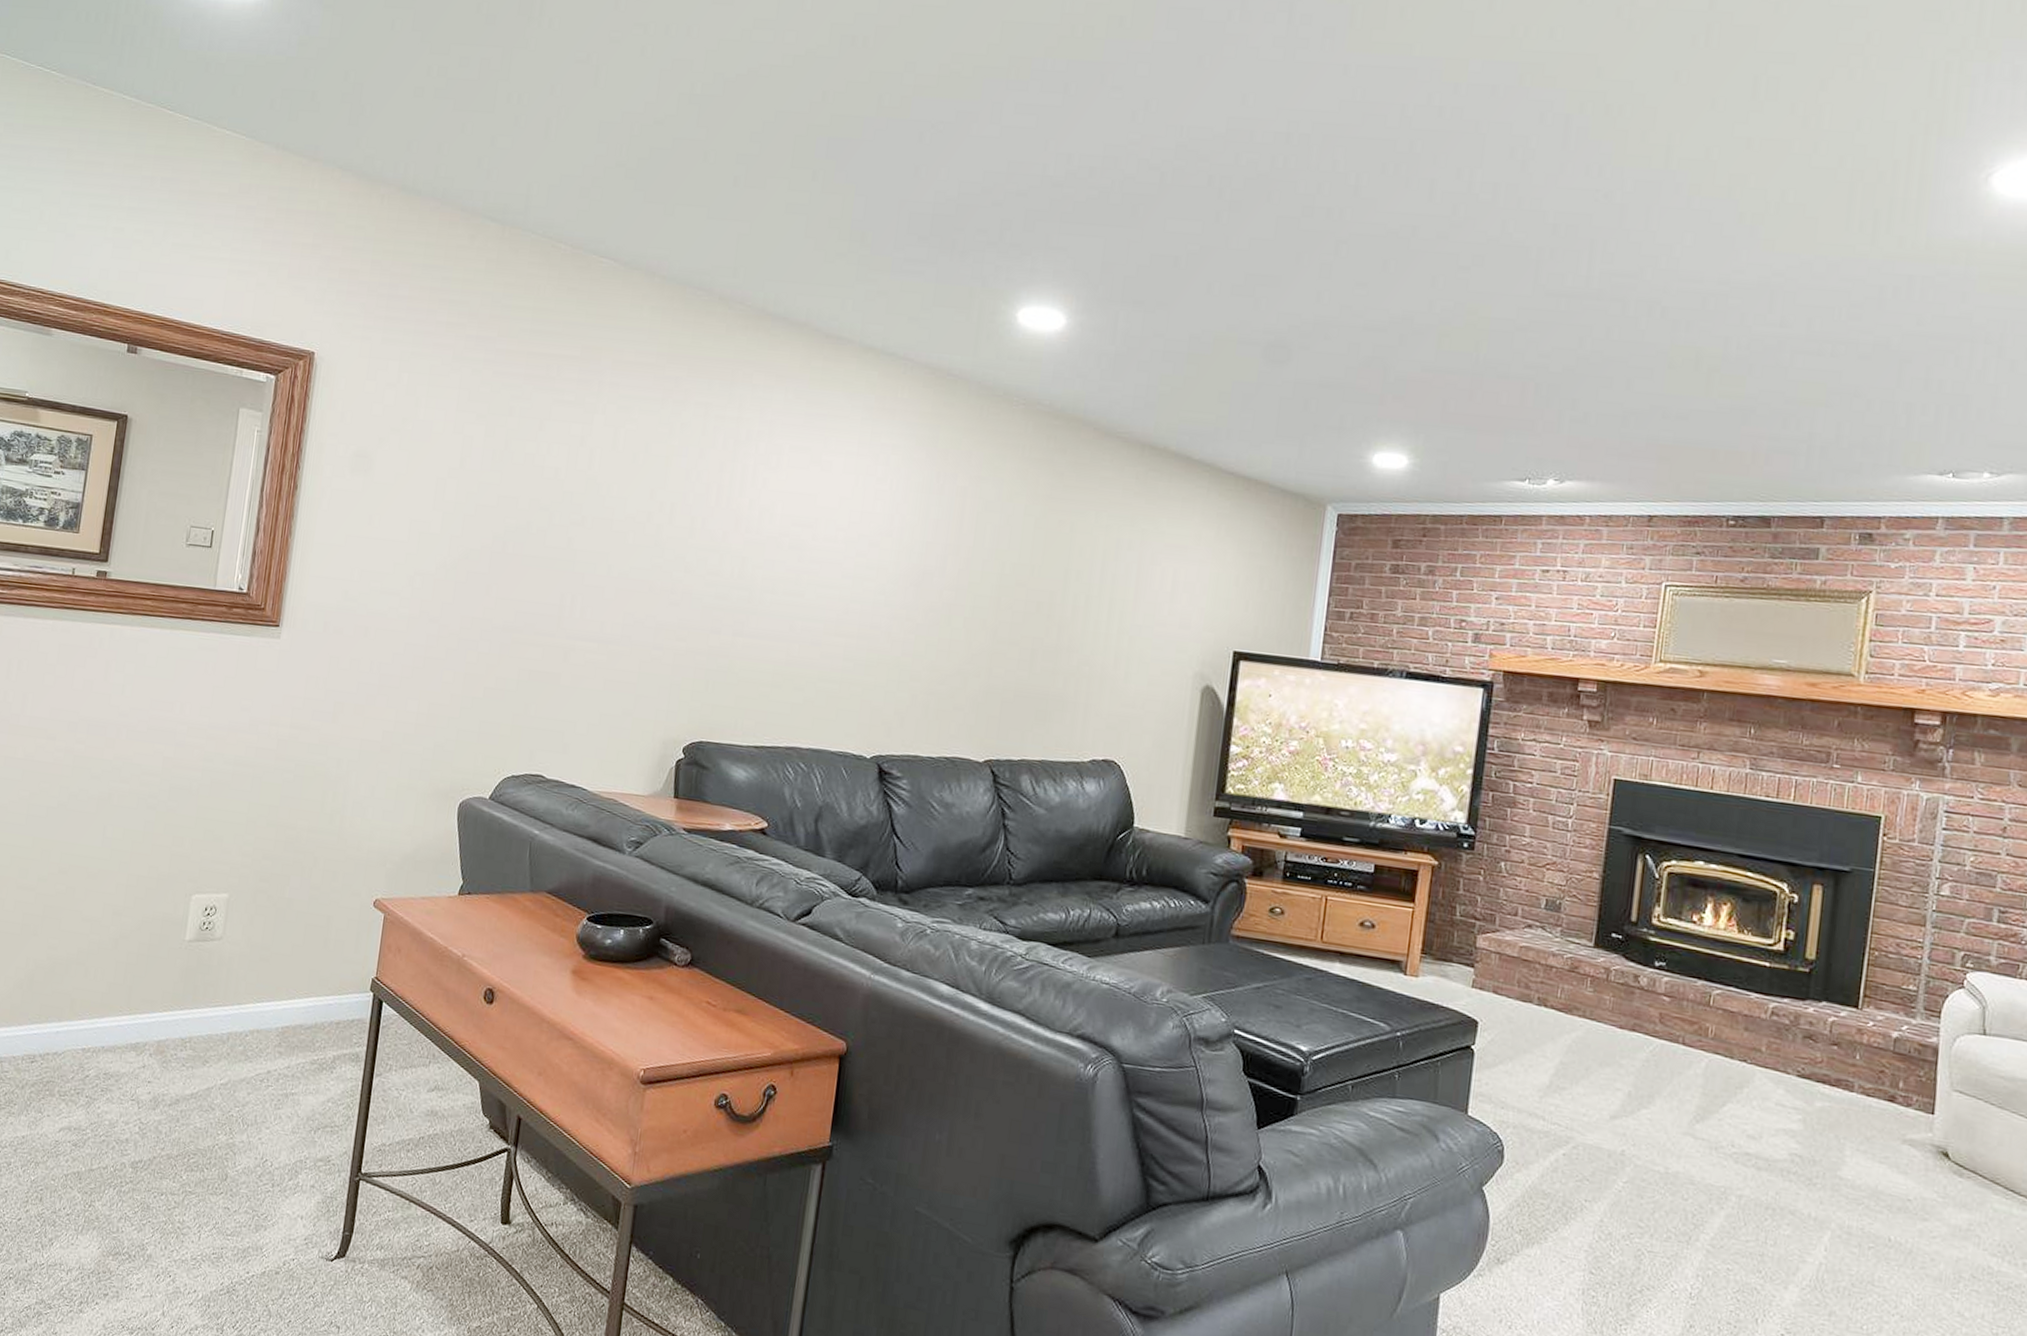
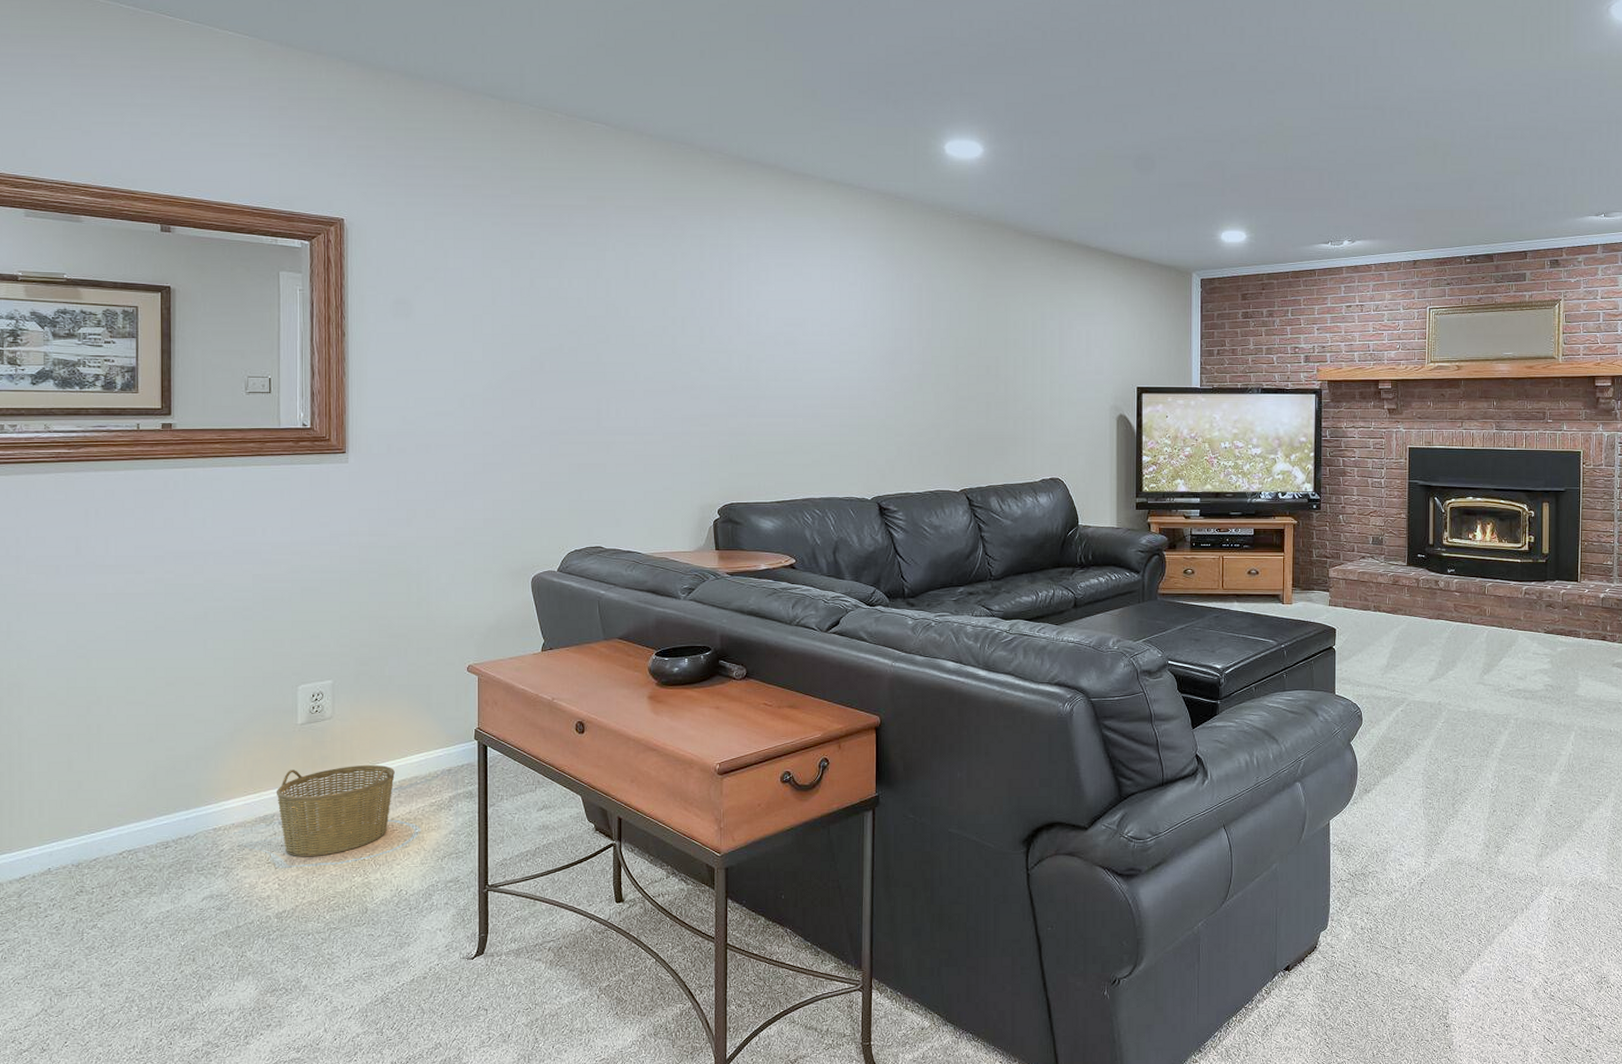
basket: none [151,993,279,1103] -> present [276,764,395,857]

